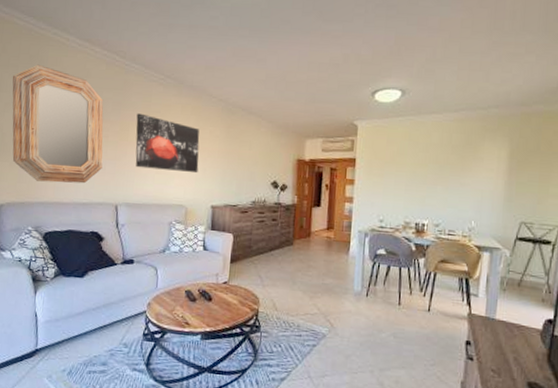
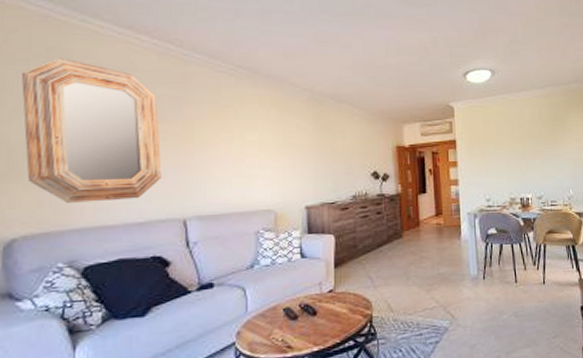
wall art: present [135,113,200,172] -> none [203,109,286,173]

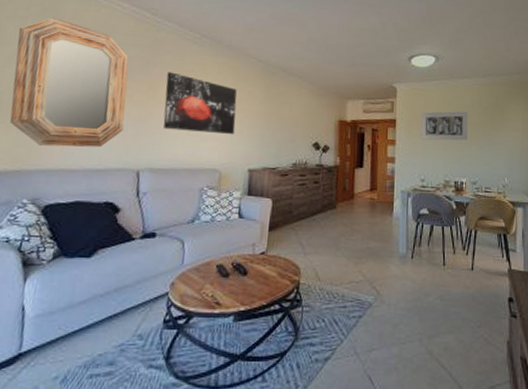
wall art: none [203,109,286,173] -> present [163,72,237,134]
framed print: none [481,125,530,159] -> present [420,111,468,141]

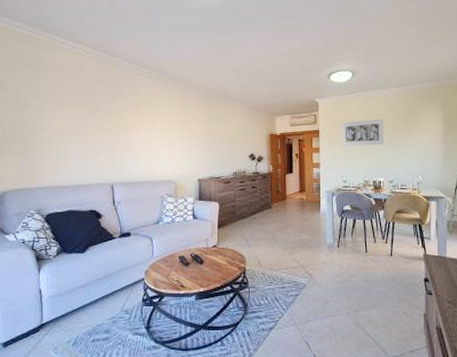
home mirror: present [9,17,130,148] -> none [11,65,98,169]
wall art: present [163,72,237,134] -> none [127,103,185,151]

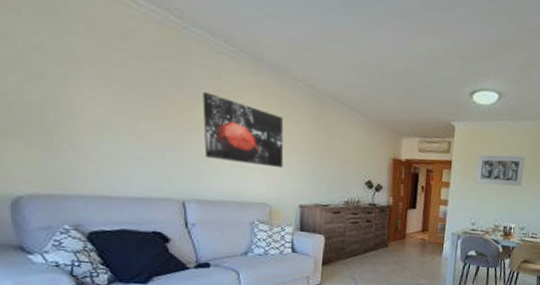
wall art: none [127,103,185,151] -> present [202,92,284,167]

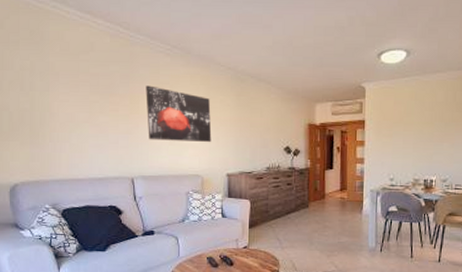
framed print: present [475,154,525,187] -> none [390,108,440,140]

